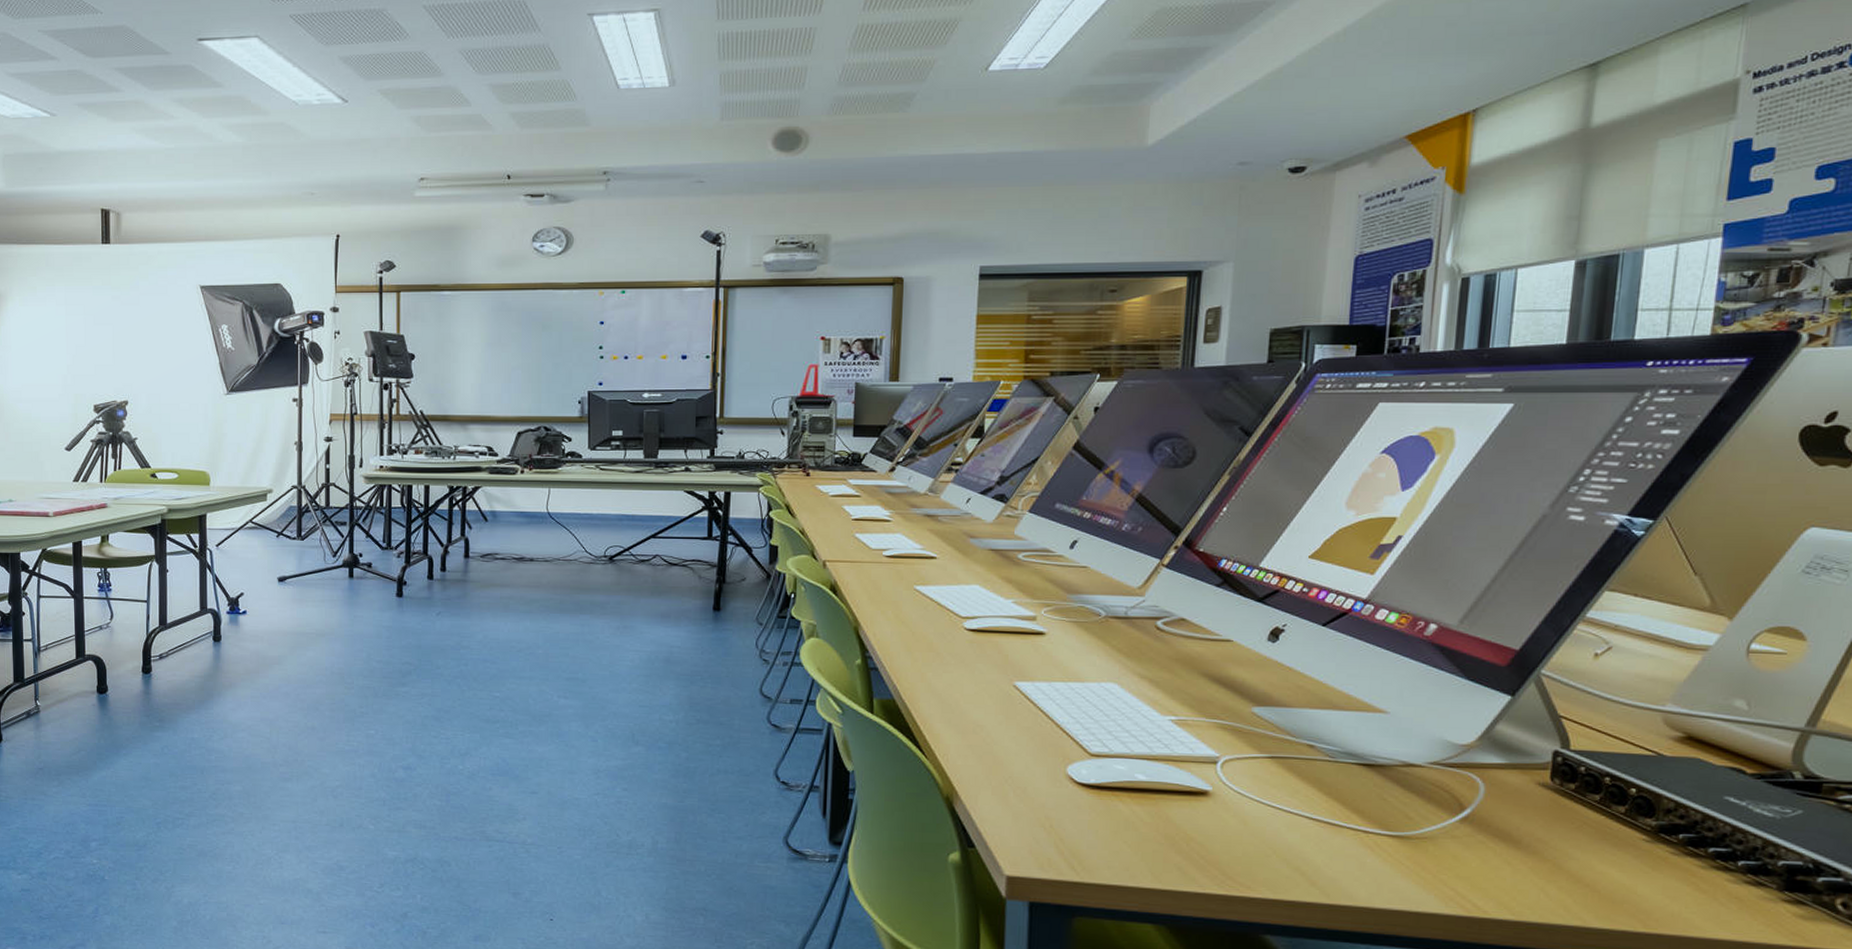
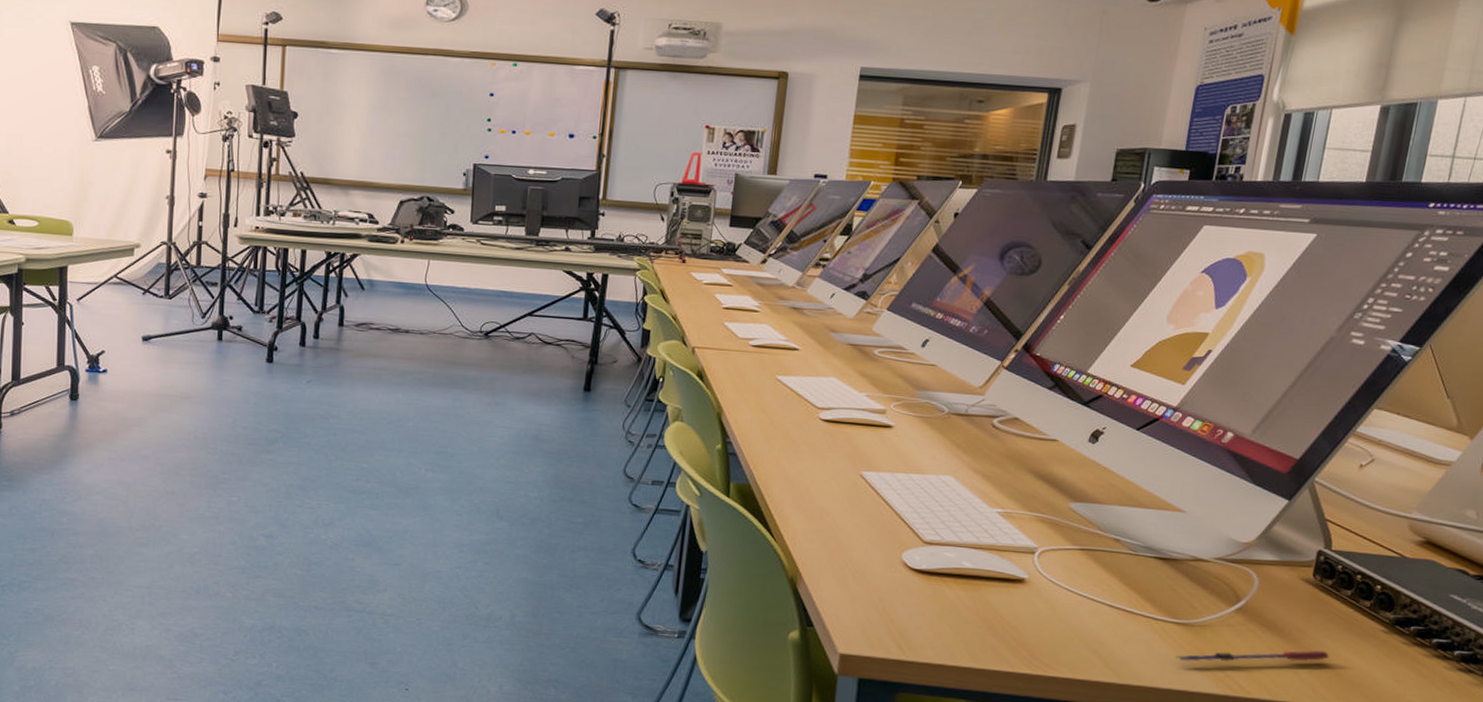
pen: none [1392,863,1581,879] -> present [1175,650,1329,663]

